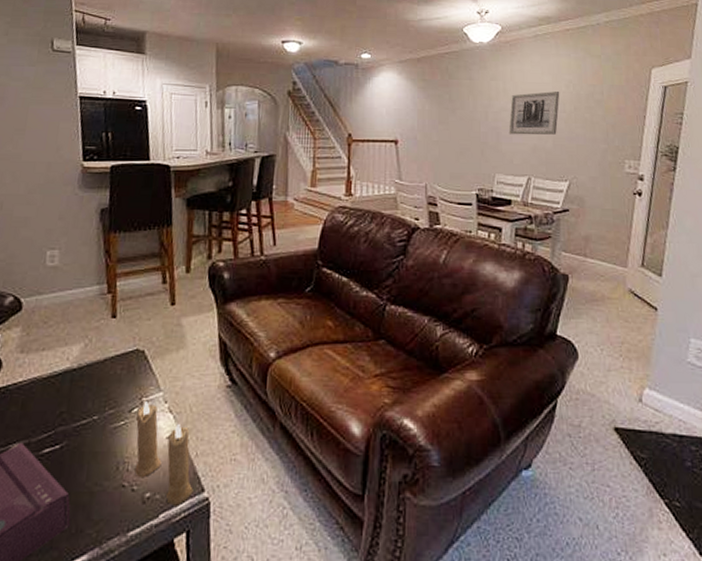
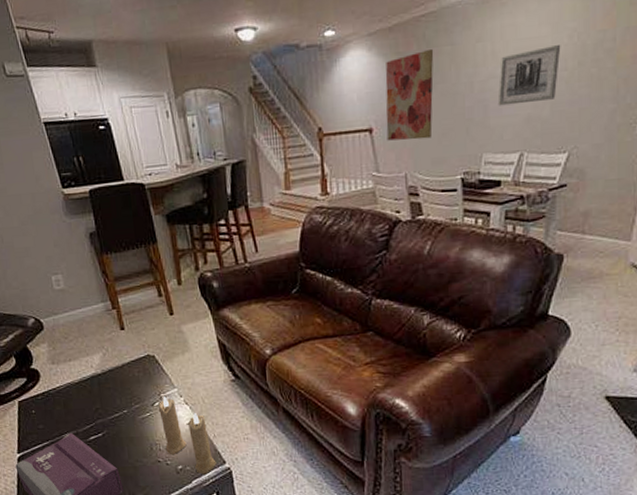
wall art: none [410,80,455,155] -> present [385,48,434,141]

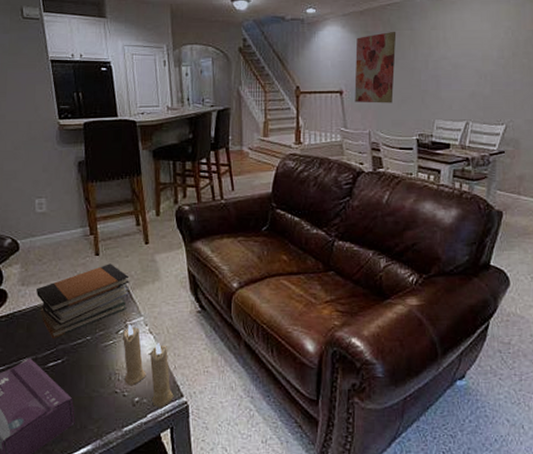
book stack: none [66,337,160,414] -> present [35,264,129,339]
wall art: present [497,45,561,106] -> none [448,38,499,82]

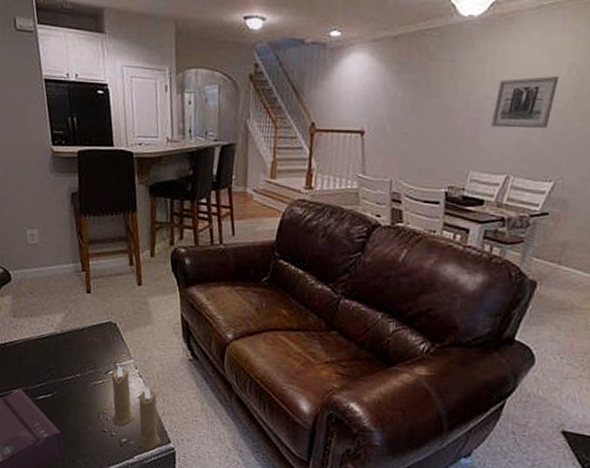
book stack: present [35,264,129,339] -> none [27,302,121,373]
wall art: present [354,31,397,104] -> none [377,62,435,149]
wall art: none [448,38,499,82] -> present [490,76,560,129]

